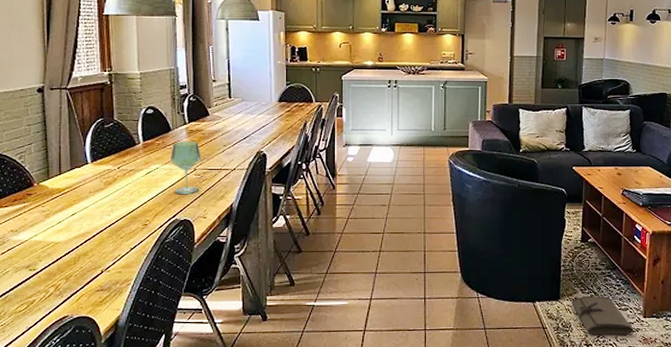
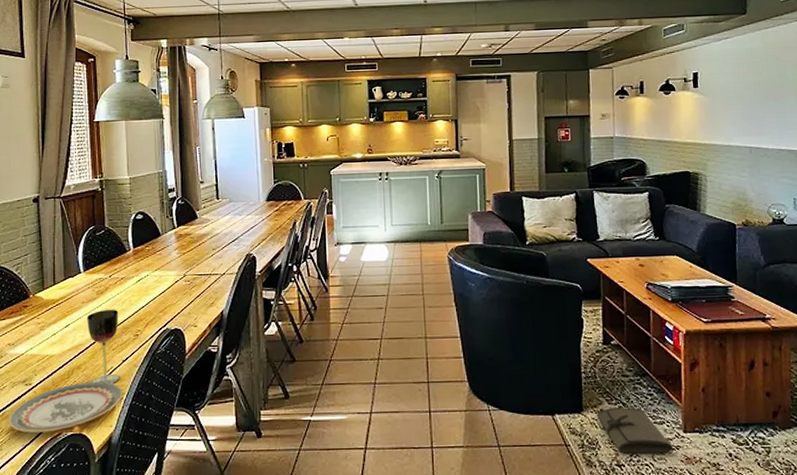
plate: none [11,268,131,316] -> present [8,381,124,433]
wineglass: none [94,199,128,271] -> present [87,309,120,385]
wine glass: present [170,142,201,195] -> none [160,246,191,303]

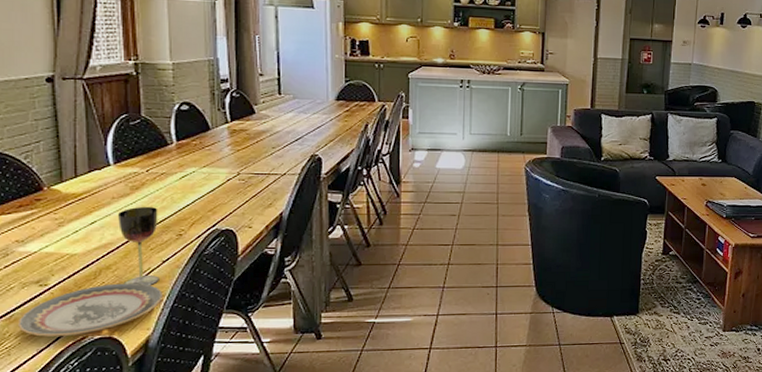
tool roll: present [597,407,673,454] -> none [650,310,713,350]

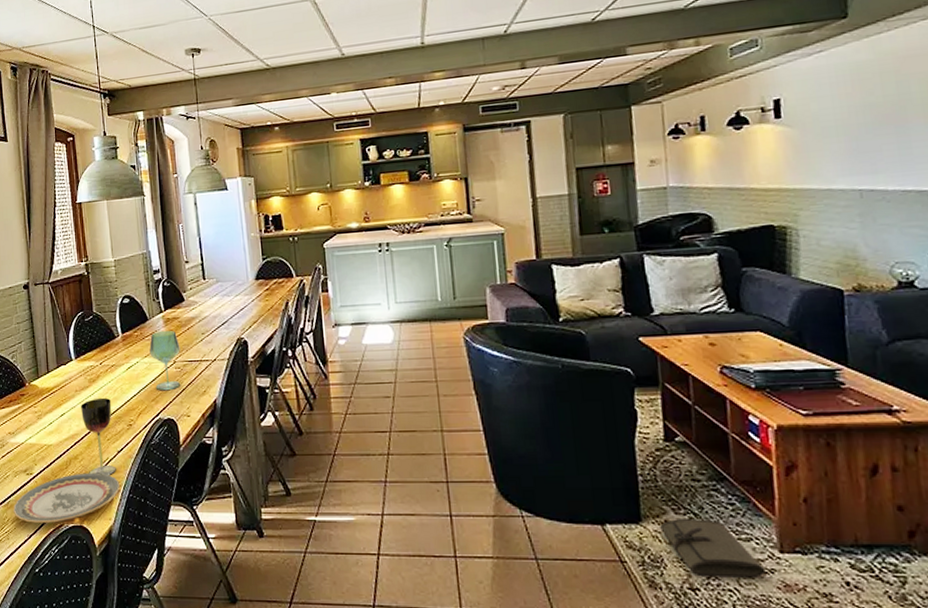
wine glass: none [209,142,246,202] -> present [149,331,180,391]
tool roll: none [650,310,713,350] -> present [660,519,766,578]

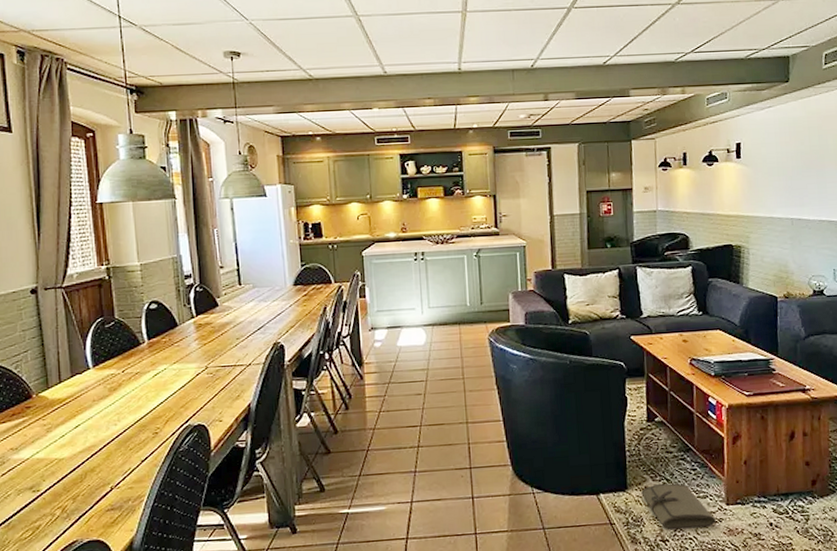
plate: present [12,472,121,523] -> none [15,484,144,543]
wineglass: present [81,397,116,476] -> none [99,406,140,487]
wine glass: present [149,331,180,391] -> none [179,336,213,397]

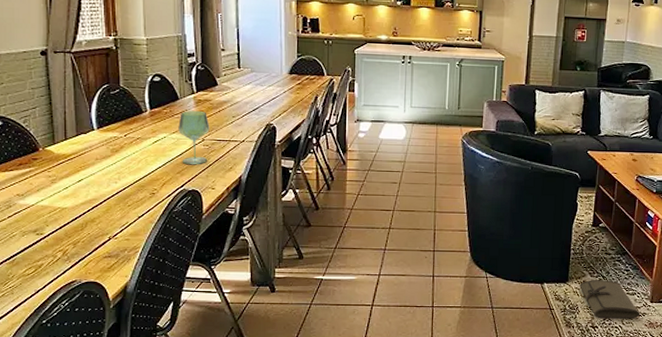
wine glass: none [179,336,213,397] -> present [178,111,210,165]

